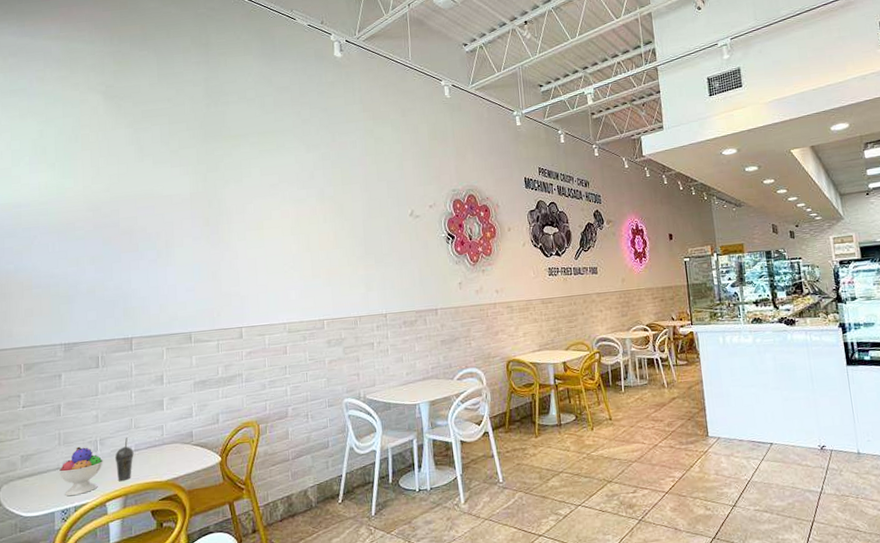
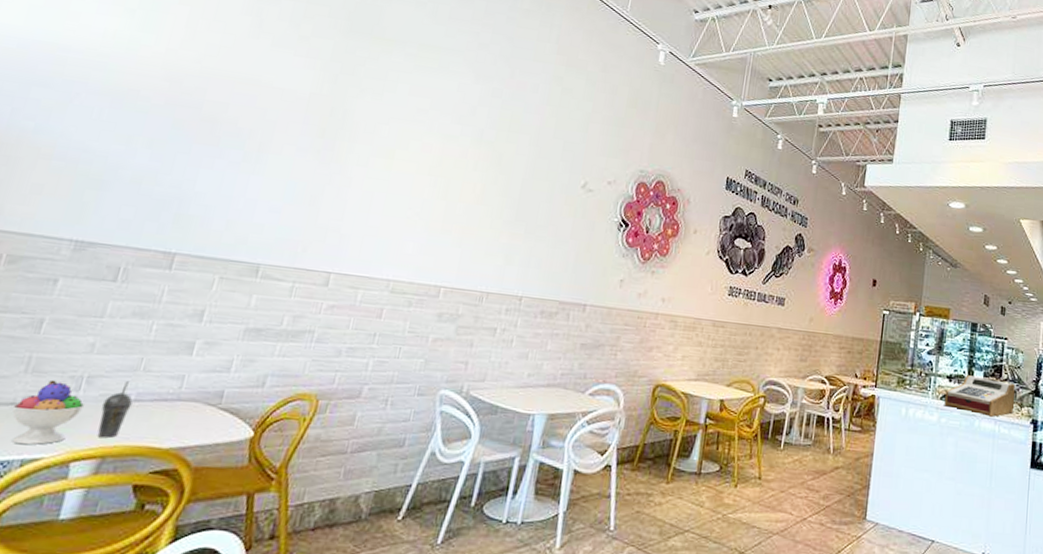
cash register: none [755,295,821,330] -> present [944,375,1015,418]

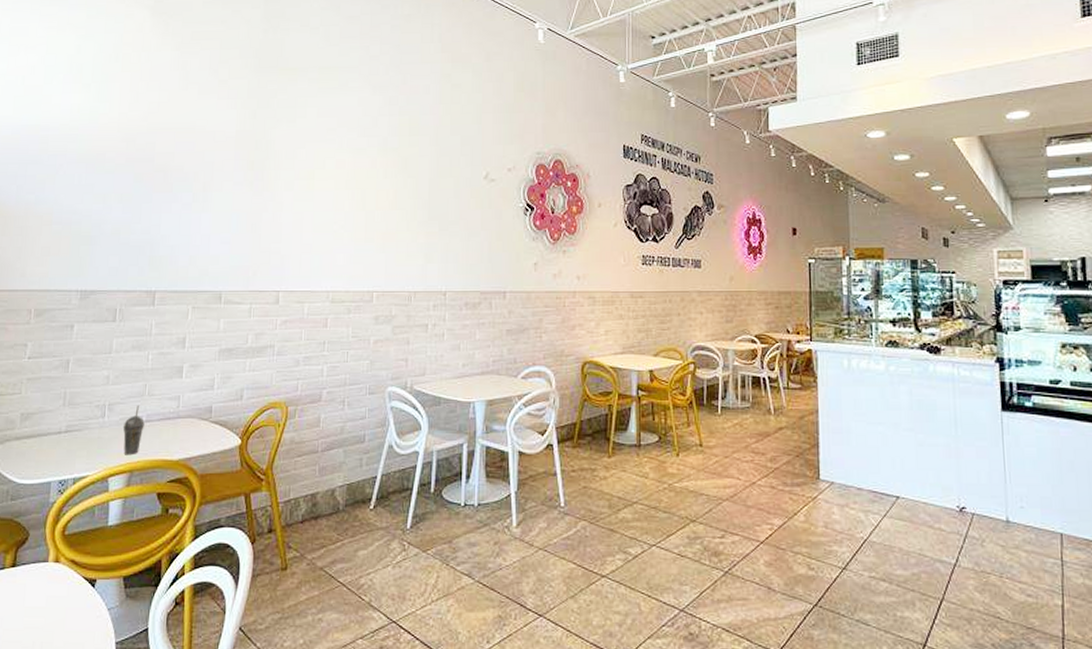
icecream: present [11,379,86,445] -> none [60,410,111,466]
cash register: present [944,375,1015,418] -> none [890,317,973,361]

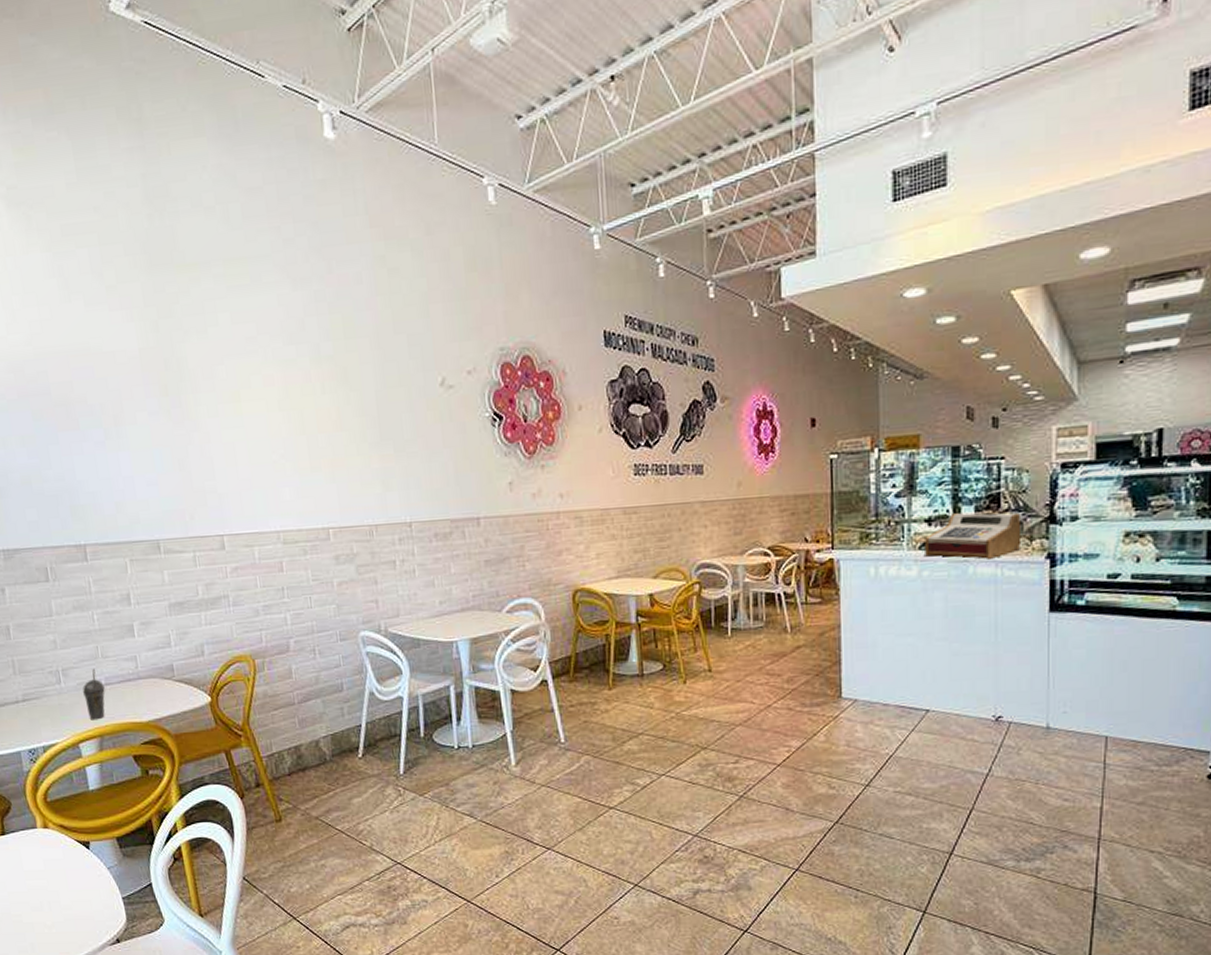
cash register: none [890,317,973,361] -> present [925,512,1020,561]

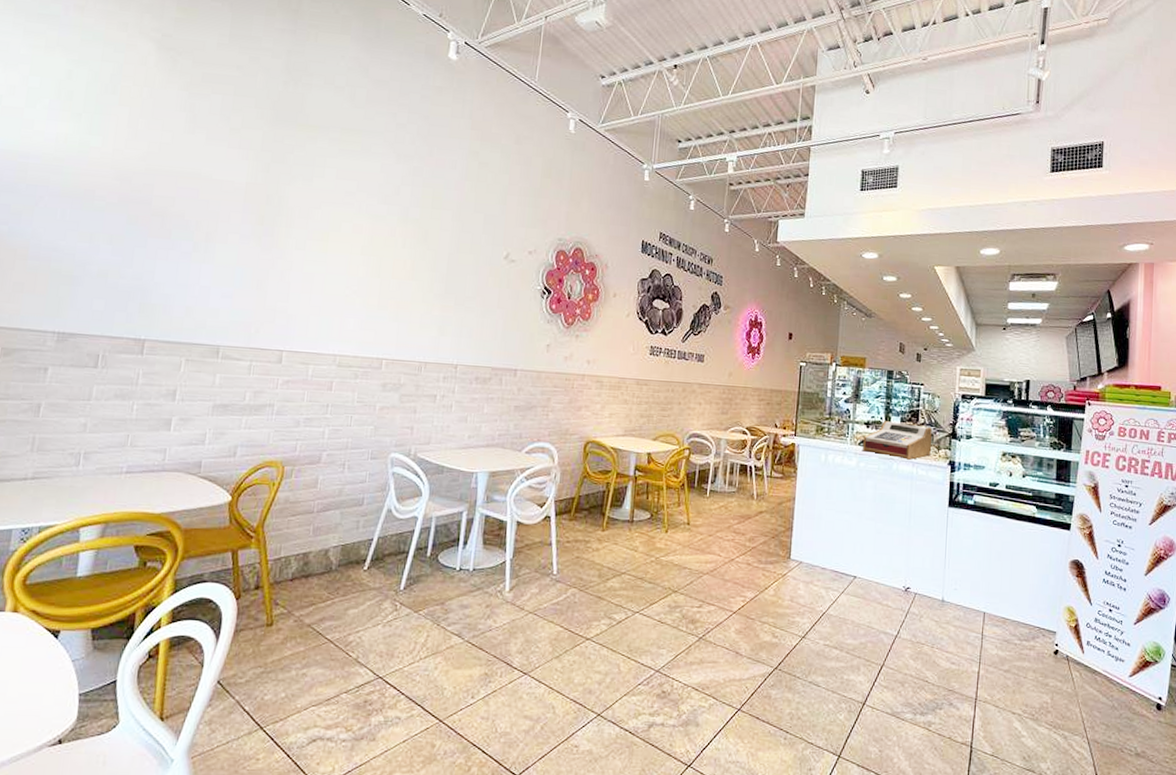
beverage cup: present [82,668,105,721] -> none [99,455,125,507]

